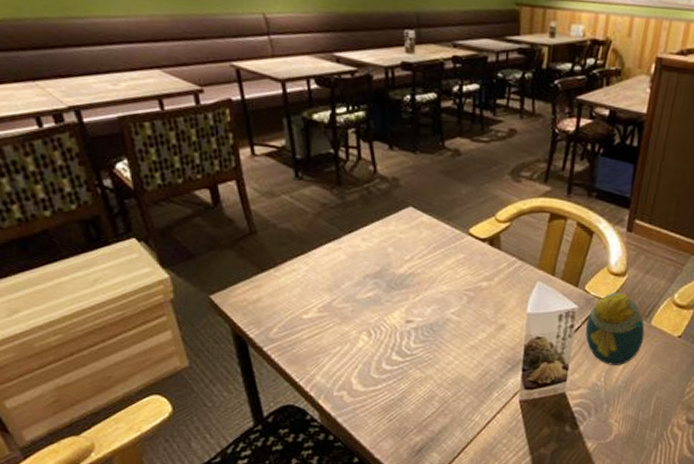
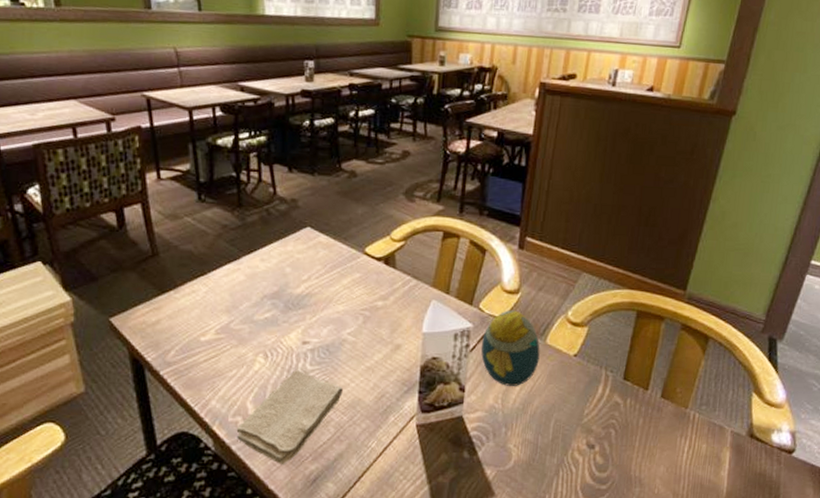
washcloth: none [341,348,447,437] -> present [236,370,343,465]

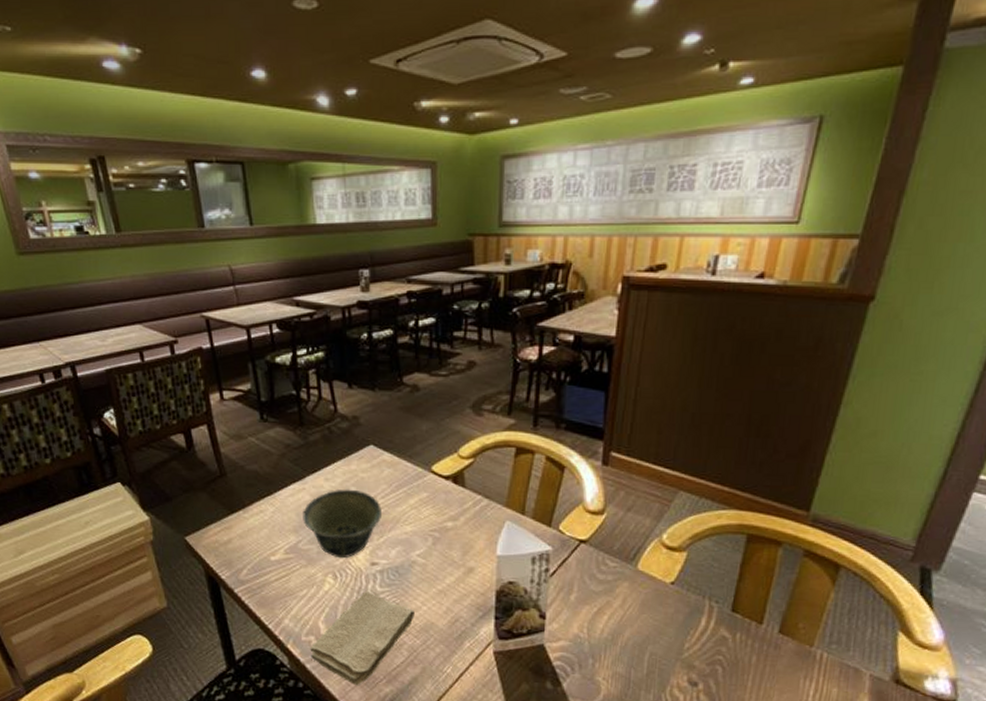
bowl: none [236,269,315,338] -> present [303,489,382,559]
decorative egg: present [481,310,540,386] -> none [562,532,631,615]

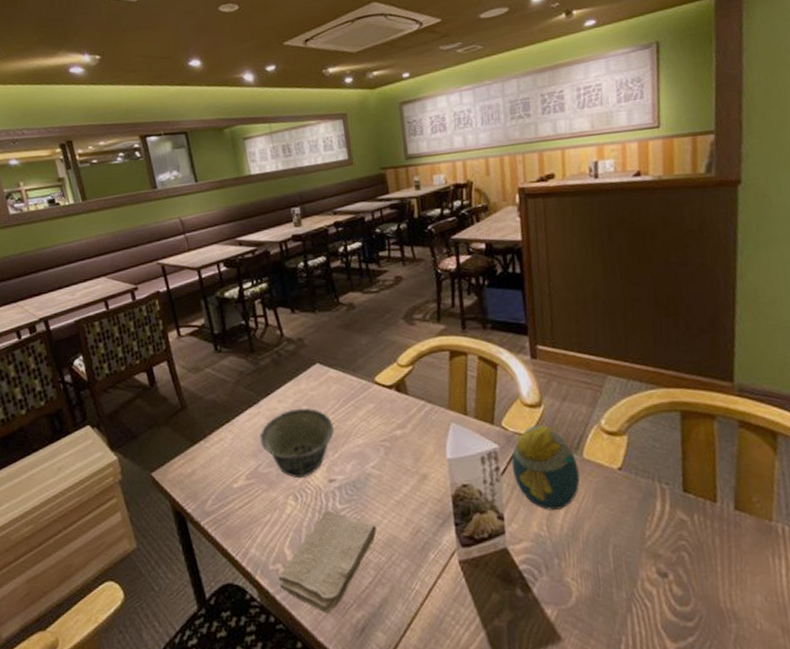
decorative egg: none [562,532,631,615] -> present [511,425,580,510]

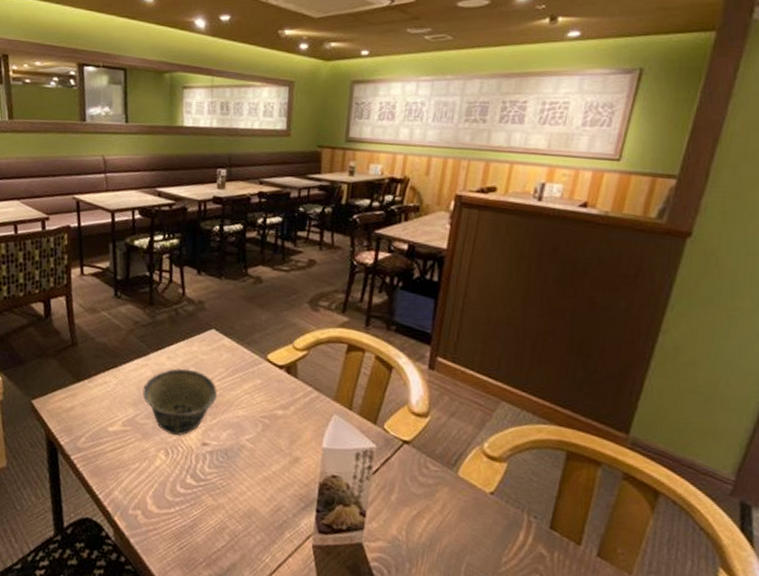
washcloth: present [278,510,377,615] -> none [135,471,239,567]
decorative egg: present [511,425,580,510] -> none [384,434,451,519]

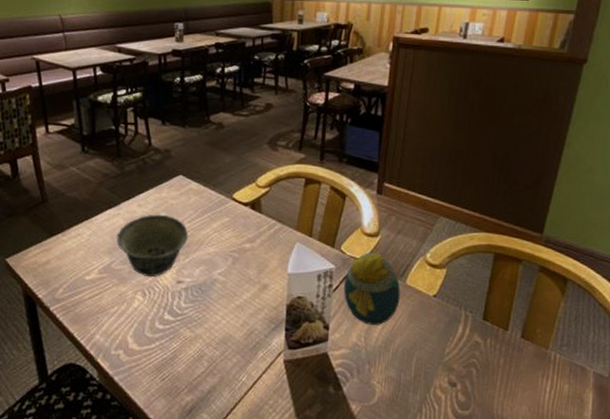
decorative egg: none [384,434,451,519] -> present [343,252,400,325]

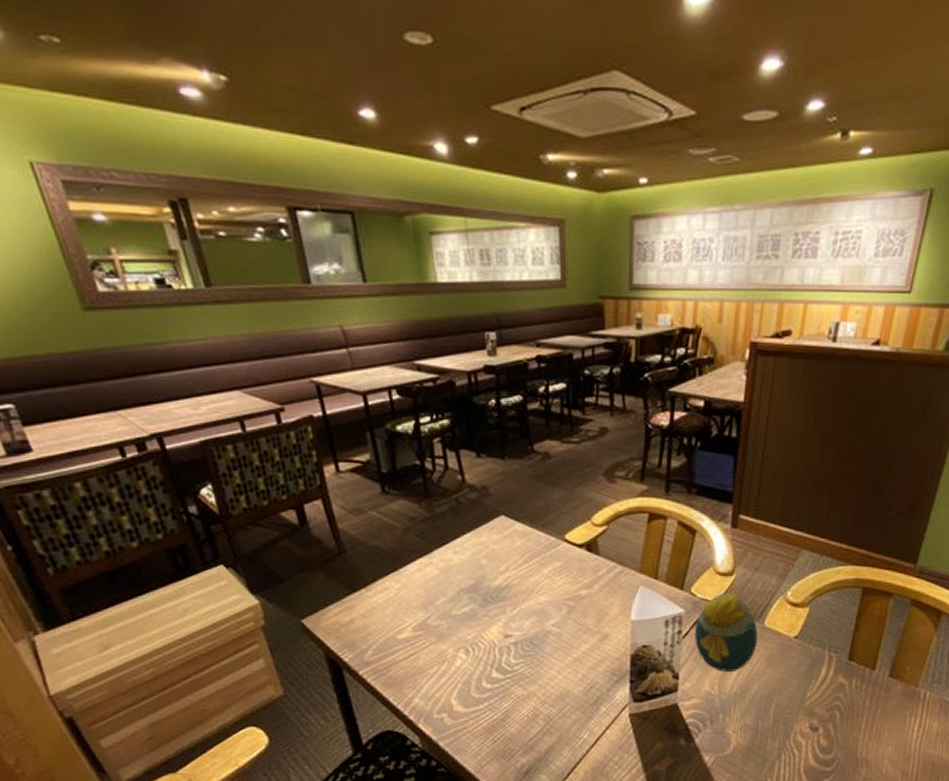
bowl: present [116,214,188,278] -> none [431,561,514,633]

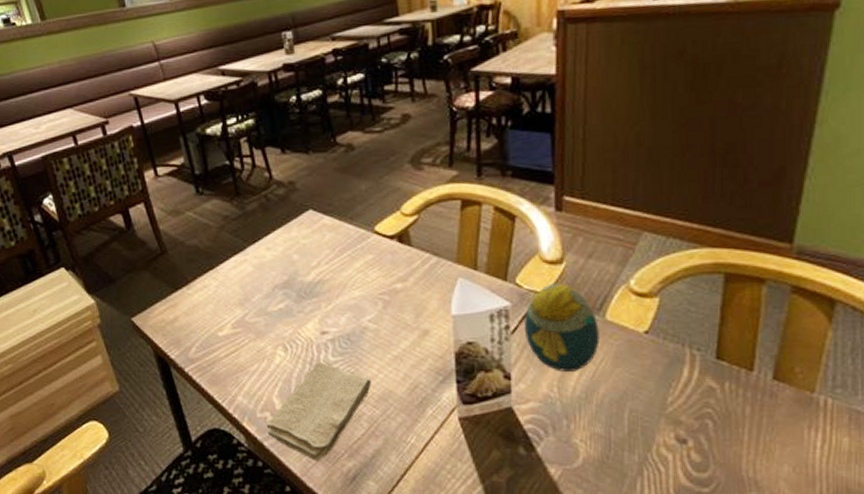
washcloth: none [442,664,550,759] -> present [266,362,371,462]

